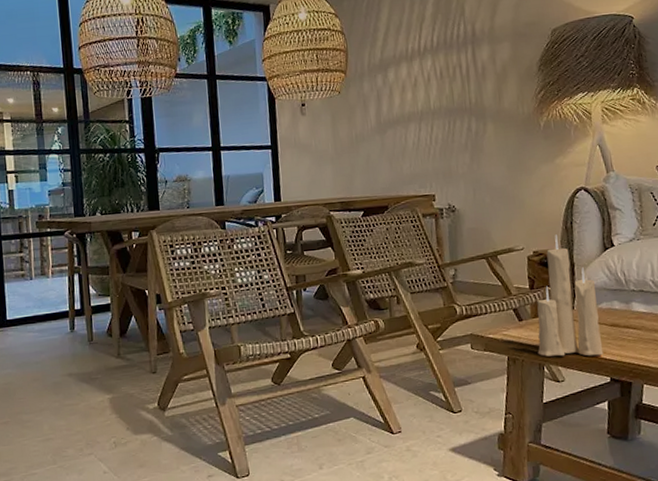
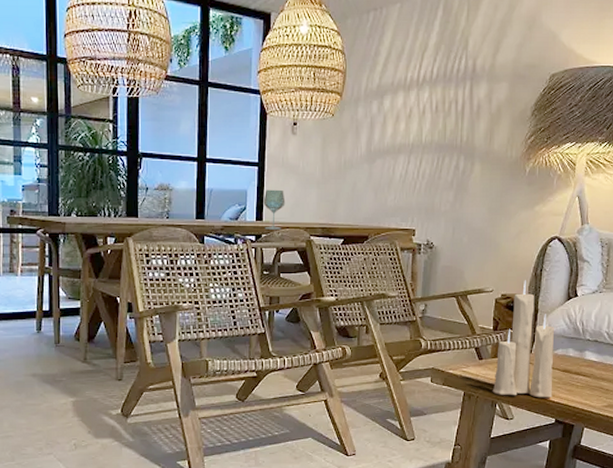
wine glass: none [279,169,302,210] -> present [263,189,286,230]

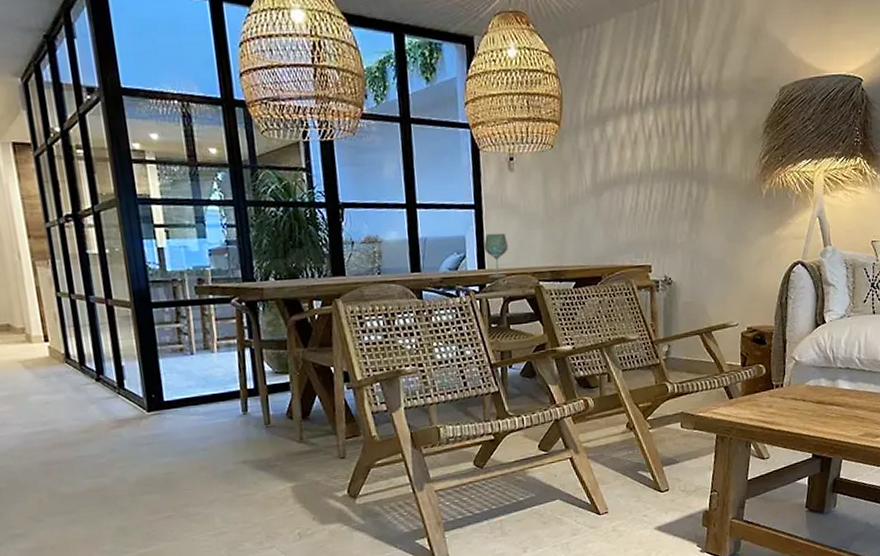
candle: present [492,280,555,398] -> none [745,310,808,434]

